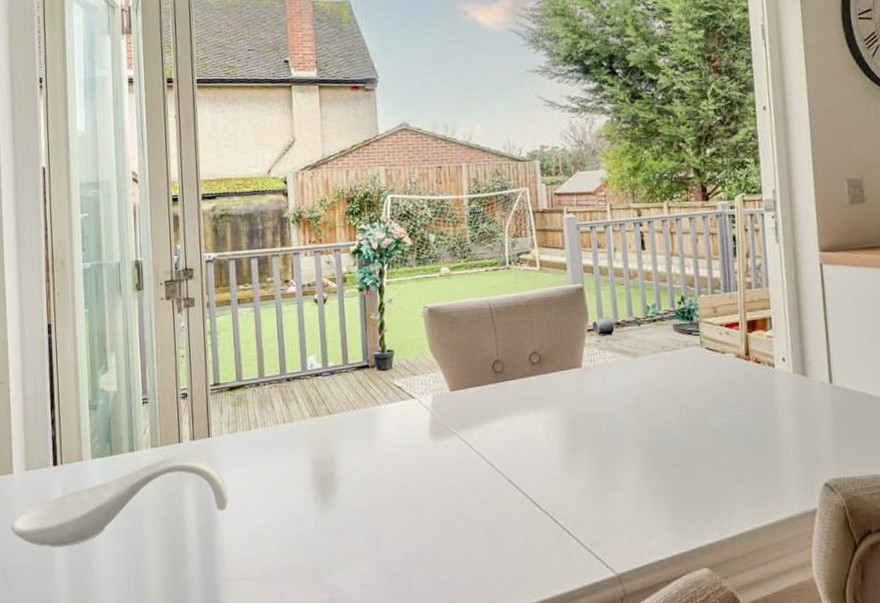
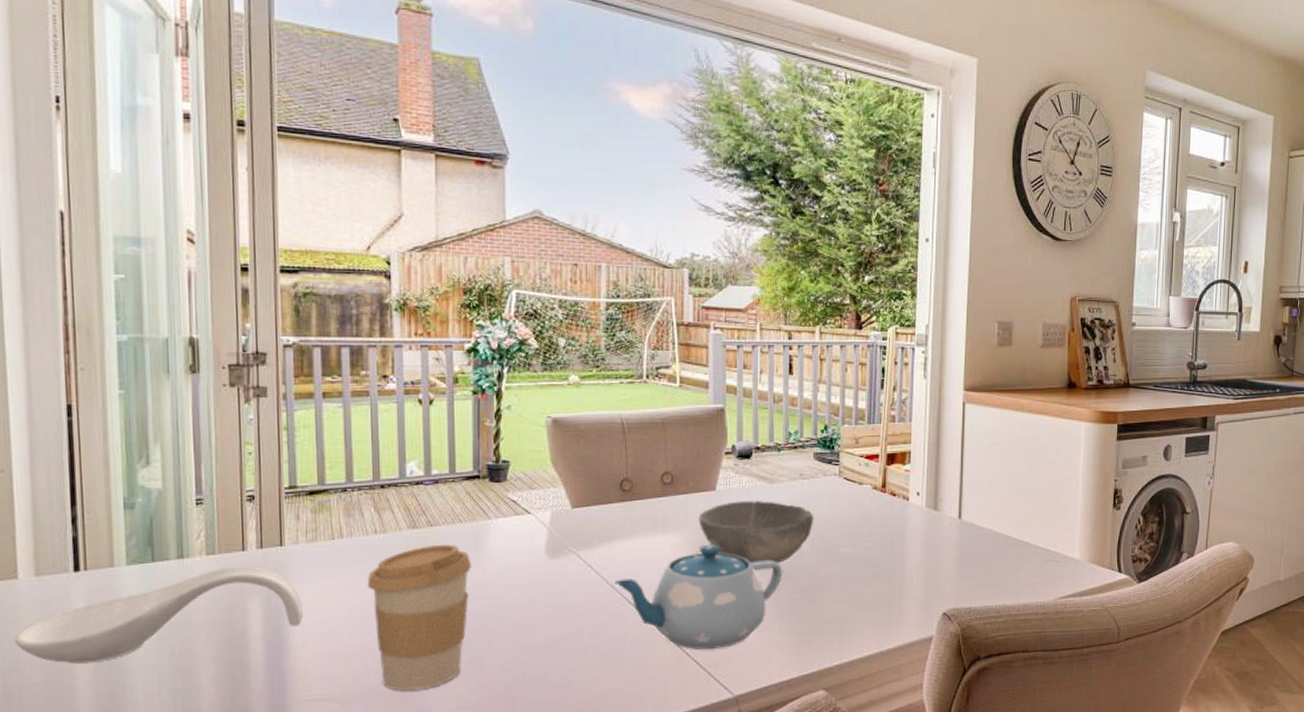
coffee cup: none [279,430,366,570] -> present [367,544,472,691]
teapot: none [493,420,654,527] -> present [614,544,783,649]
bowl: none [567,375,680,439] -> present [698,501,814,564]

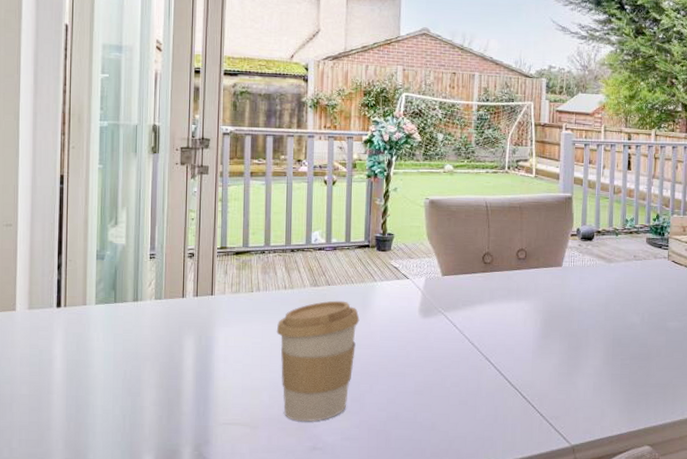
spoon rest: present [15,566,303,664] -> none [10,310,225,382]
teapot: present [614,544,783,649] -> none [474,312,617,403]
bowl: present [698,501,814,564] -> none [546,277,645,332]

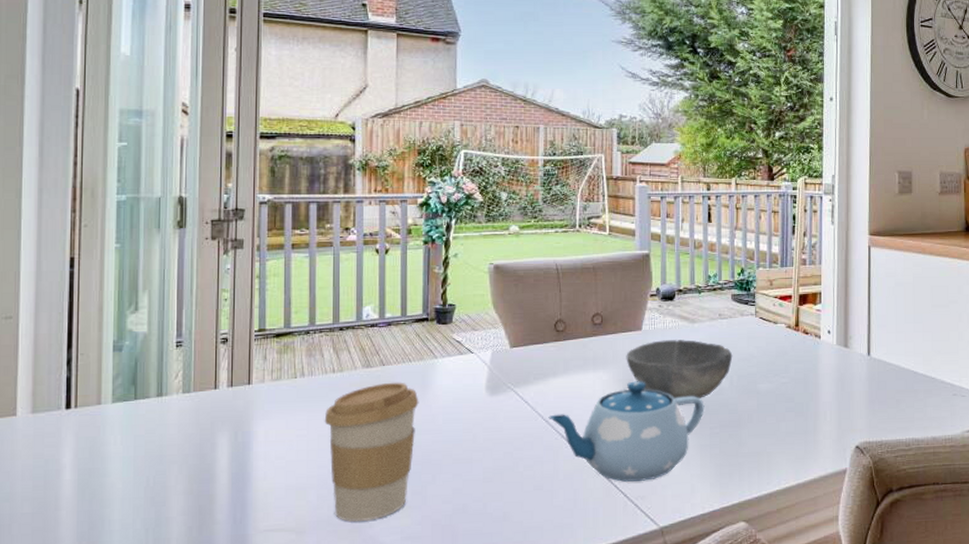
teapot: none [474,312,617,403] -> present [548,381,705,482]
bowl: none [546,277,645,332] -> present [626,340,733,399]

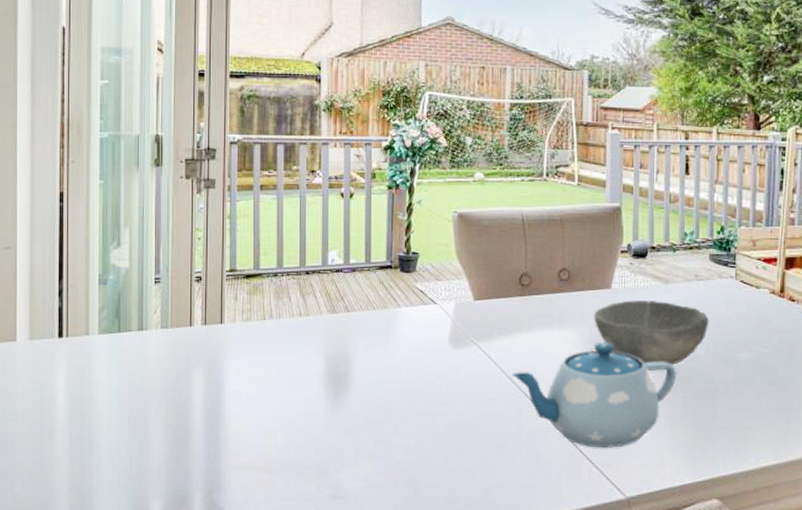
coffee cup: present [324,382,419,521] -> none [291,329,383,466]

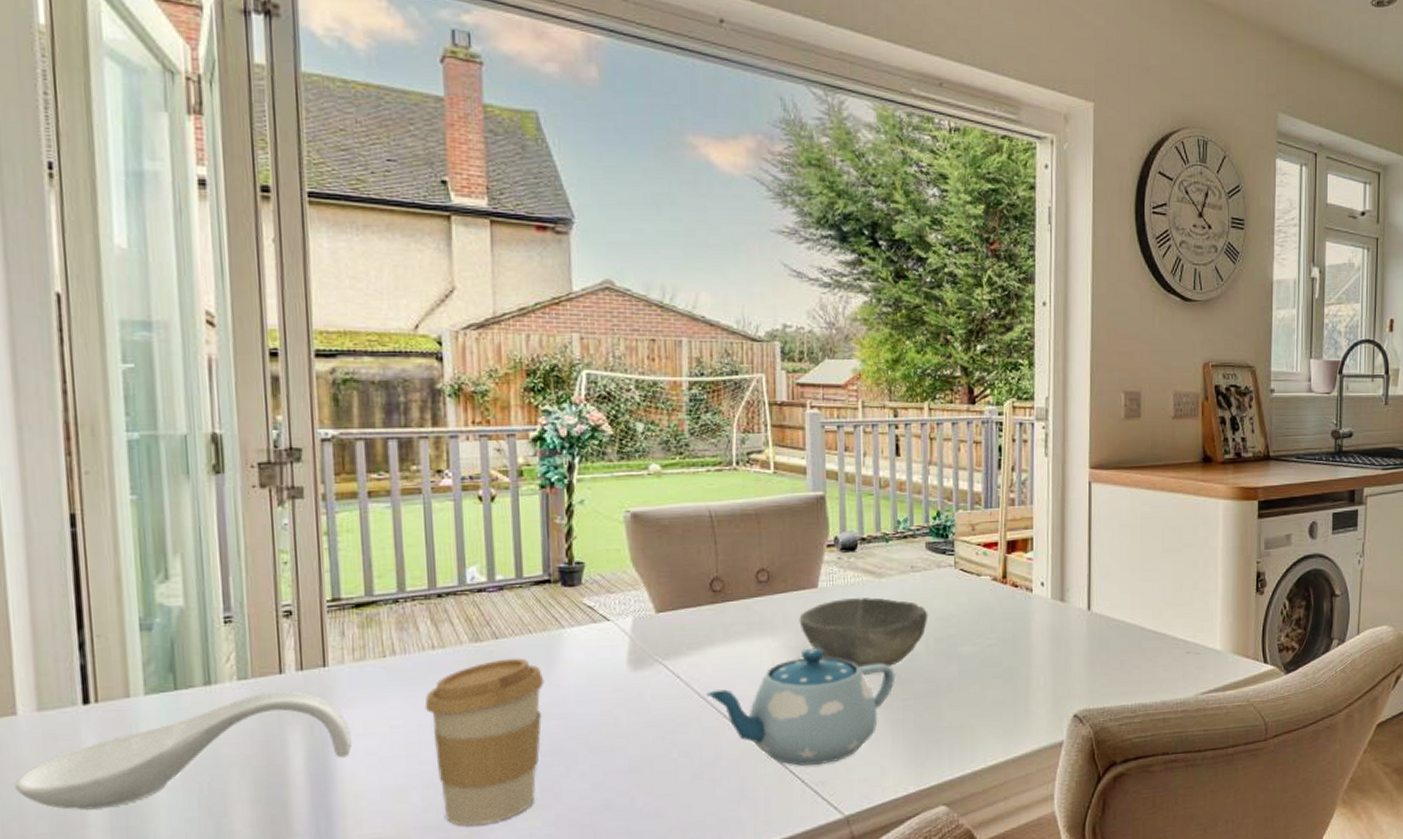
spoon rest: none [12,340,237,419] -> present [15,691,352,810]
coffee cup: none [291,329,383,466] -> present [424,658,545,826]

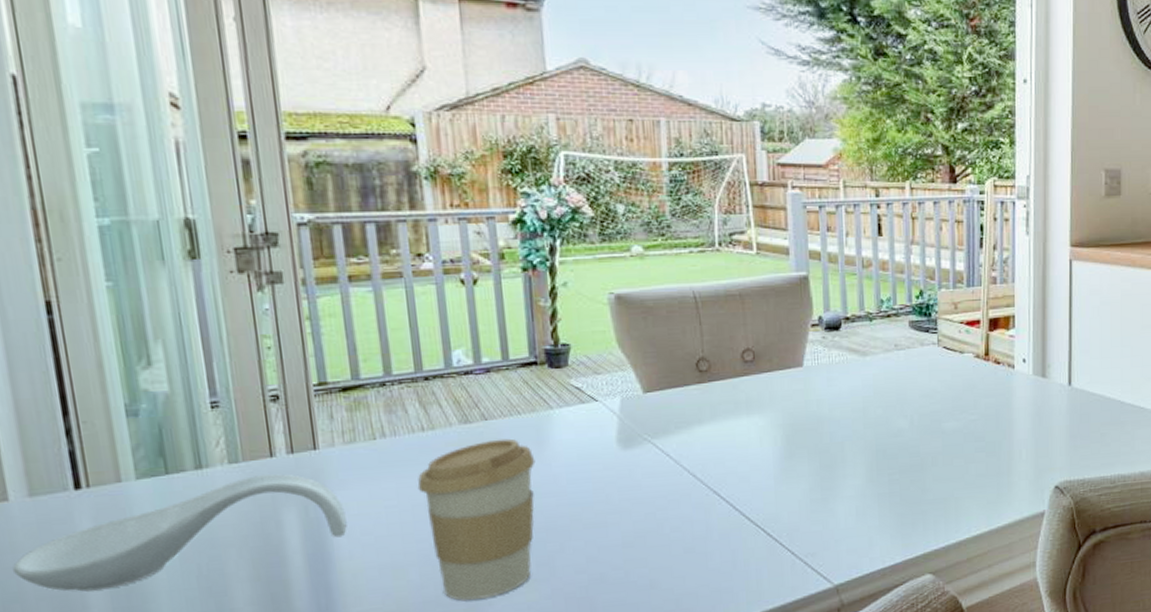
teapot: present [706,648,896,766] -> none [696,425,881,539]
bowl: present [799,597,928,668] -> none [785,375,913,444]

